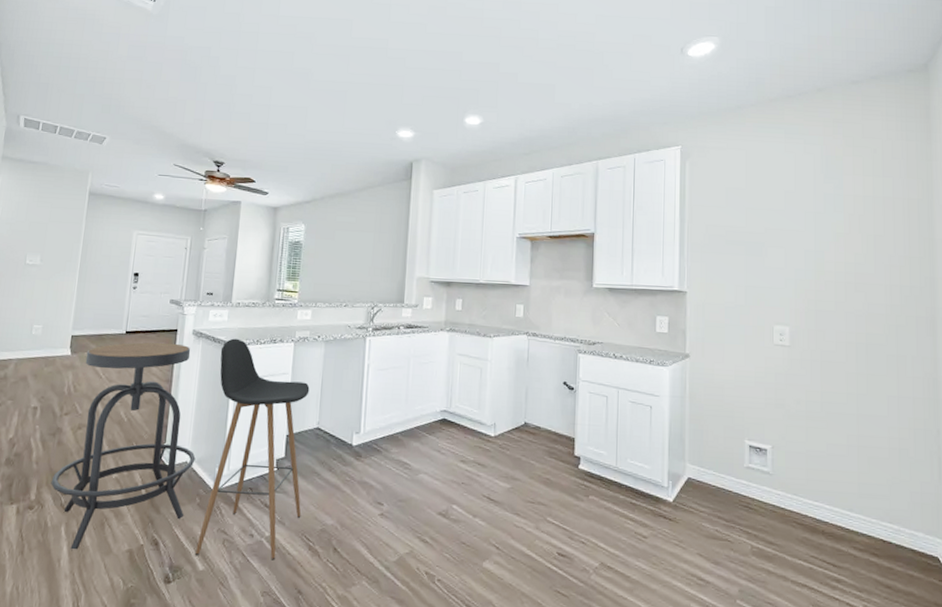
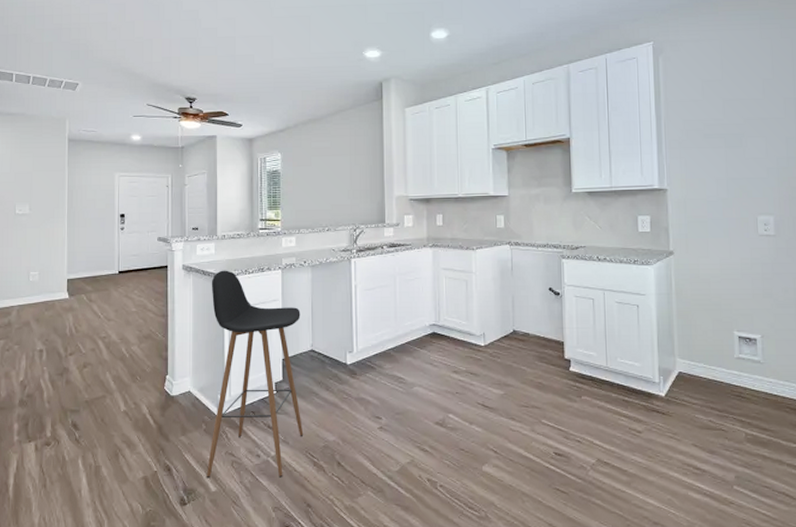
bar stool: present [51,342,196,550] -> none [64,279,198,480]

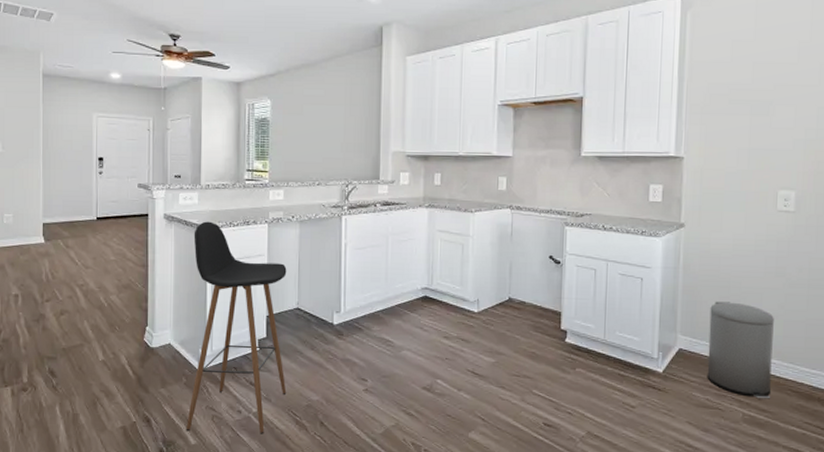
pedal bin: none [705,324,771,418] -> present [707,301,774,399]

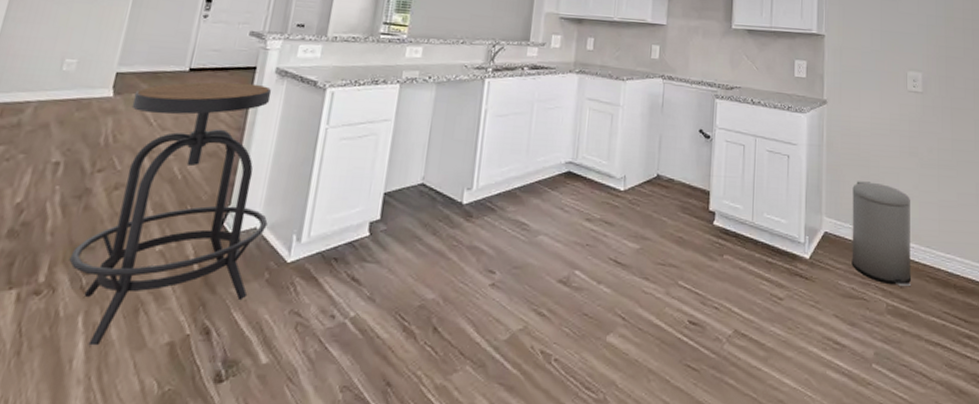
bar stool: none [41,227,178,428] -> present [69,82,272,346]
bar stool: present [185,221,287,434] -> none [257,78,416,347]

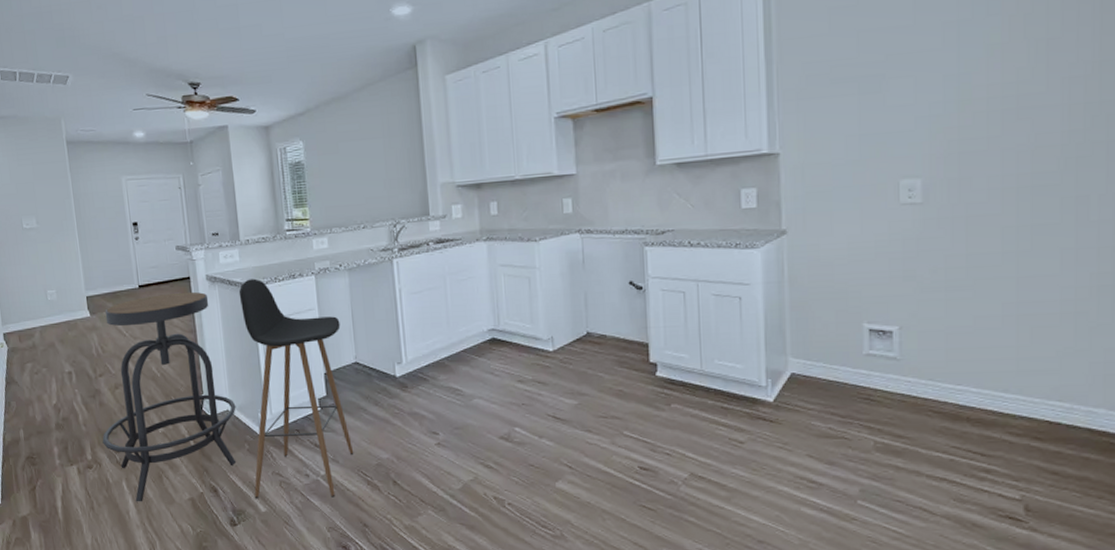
bar stool: none [257,78,416,347] -> present [238,278,354,499]
pedal bin: present [851,181,912,287] -> none [825,315,908,424]

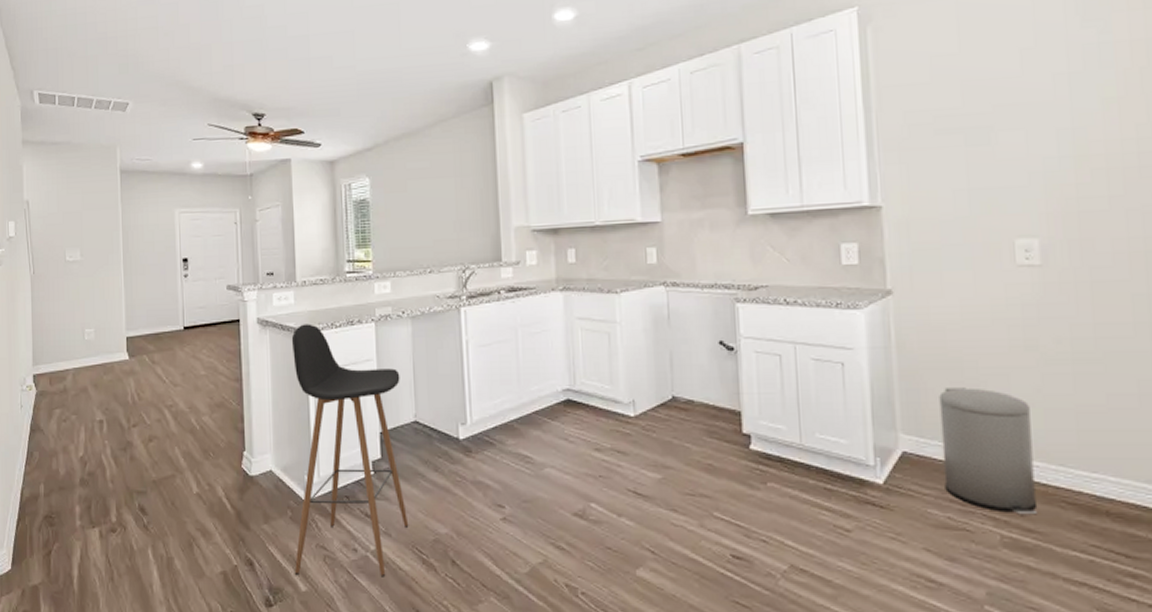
bar stool: present [102,291,237,502] -> none [130,336,280,574]
pedal bin: none [825,315,908,424] -> present [939,387,1039,515]

